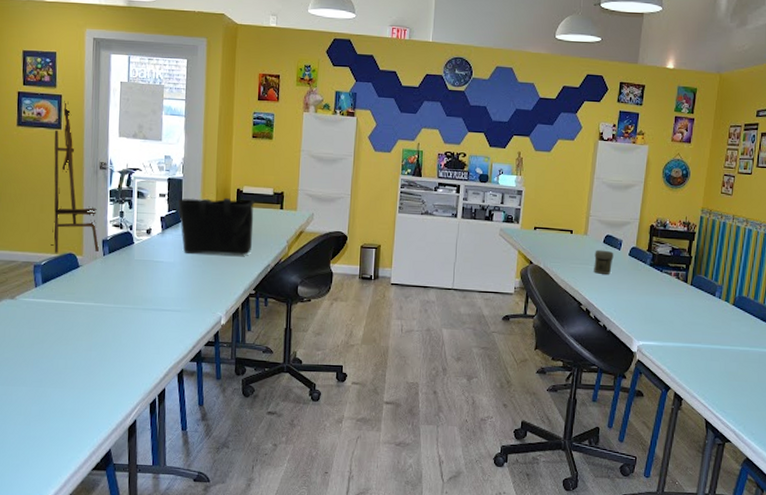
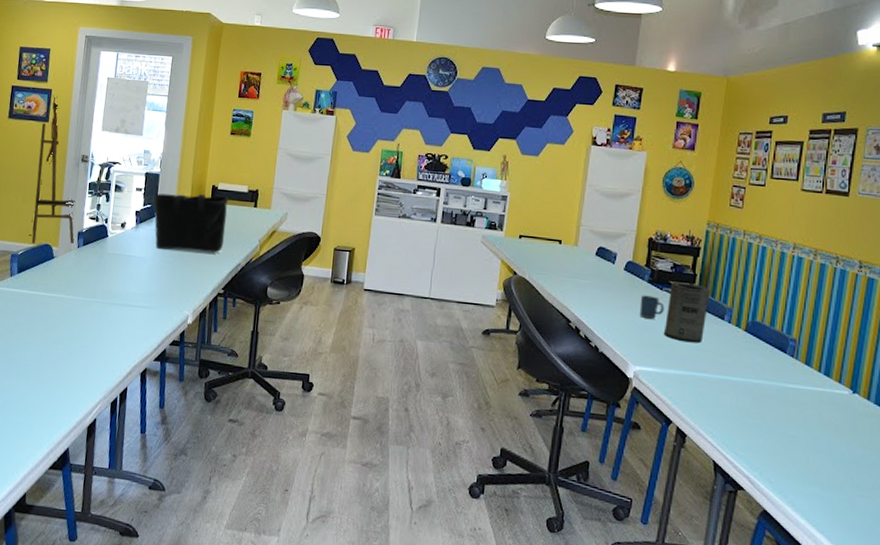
jar: present [594,250,614,274] -> none [584,262,607,290]
mug: none [642,277,664,298] -> present [639,295,665,319]
paint can: none [663,264,704,318] -> present [663,282,710,343]

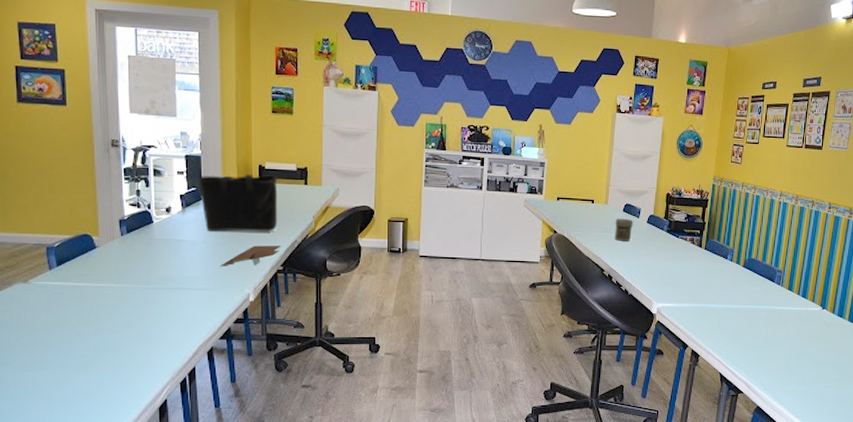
easel: present [29,95,75,244] -> none [59,76,116,234]
papers: none [164,266,225,287] -> present [221,245,282,267]
jar: none [584,262,607,290] -> present [615,218,633,241]
mug: present [639,295,665,319] -> none [660,243,680,263]
paint can: present [663,282,710,343] -> none [680,230,716,280]

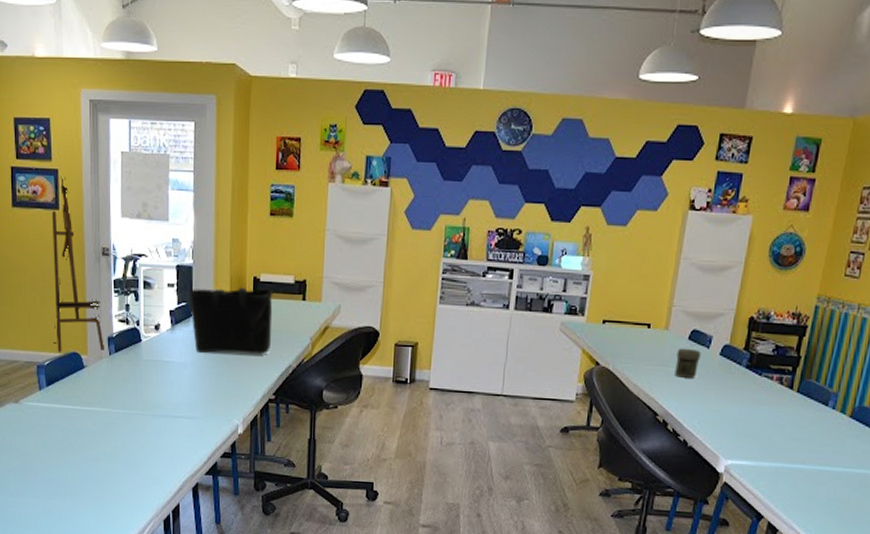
easel: none [59,76,116,234] -> present [52,176,104,352]
papers: present [221,245,282,267] -> none [209,370,275,393]

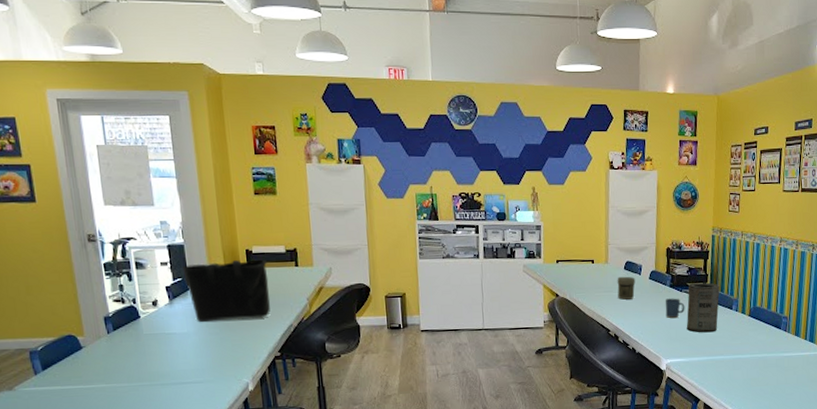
easel: present [52,176,104,352] -> none [28,171,102,337]
mug: none [734,382,763,408] -> present [665,298,685,318]
paint can: none [759,366,815,433] -> present [686,282,720,333]

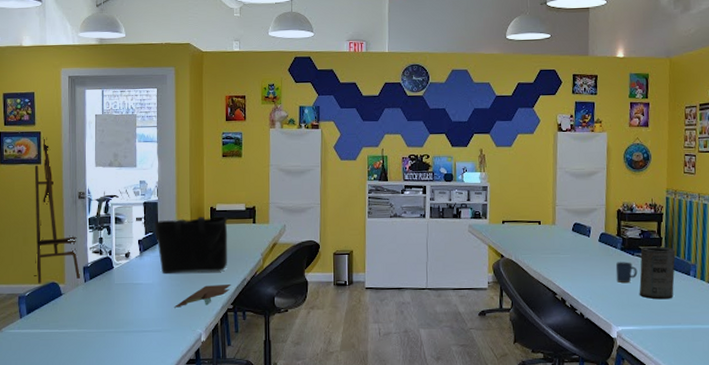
easel: none [28,171,102,337] -> present [34,137,80,283]
papers: none [215,331,278,357] -> present [174,285,232,308]
jar: present [617,276,635,300] -> none [564,238,584,262]

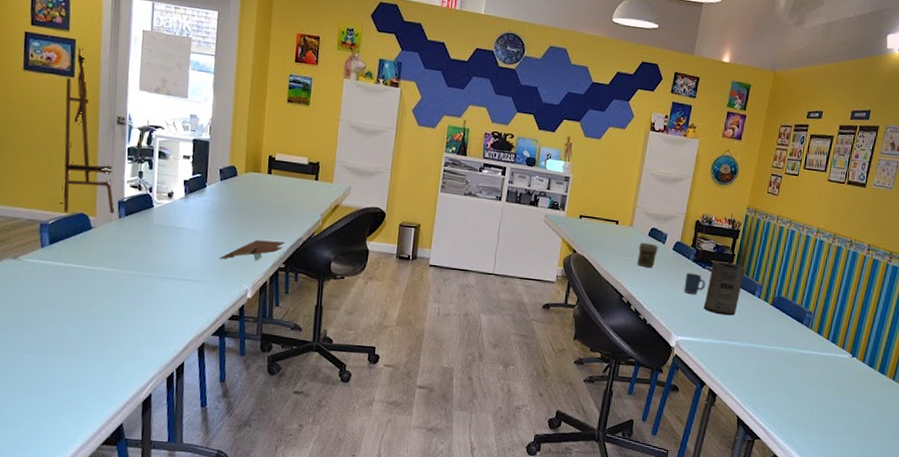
tote bag: present [155,216,229,274] -> none [204,162,289,226]
jar: none [564,238,584,262] -> present [637,242,658,268]

